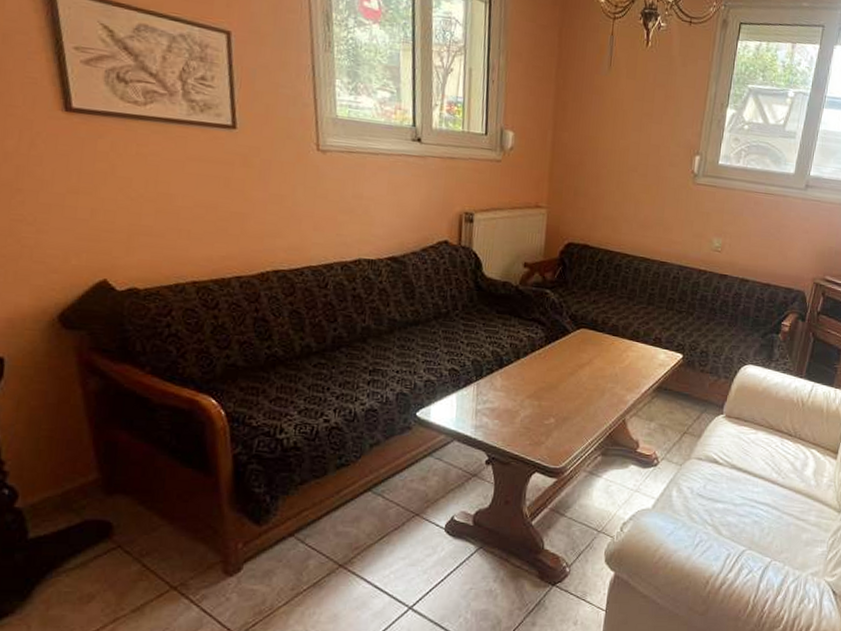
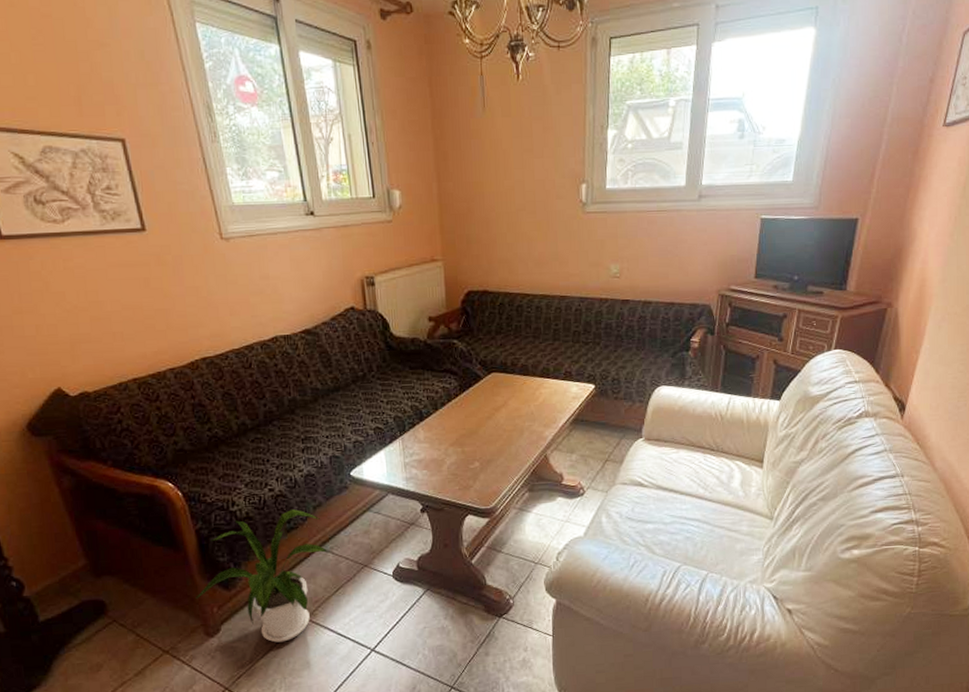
house plant: none [220,445,379,590] -> present [195,509,329,643]

